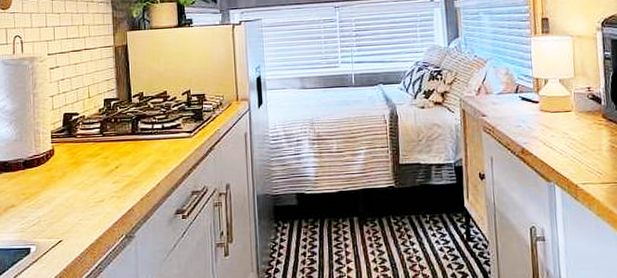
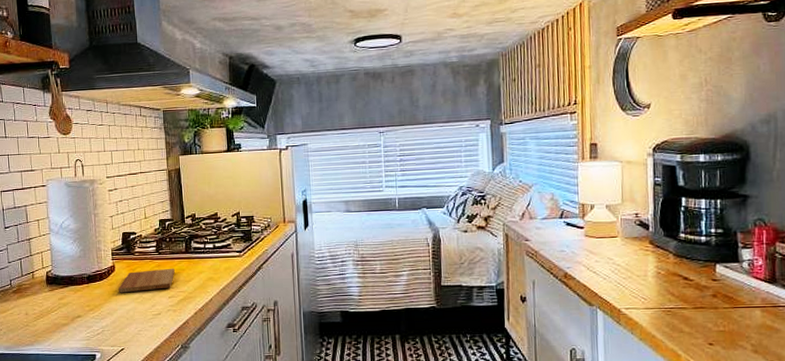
cutting board: none [58,151,120,179] -> present [119,268,175,293]

